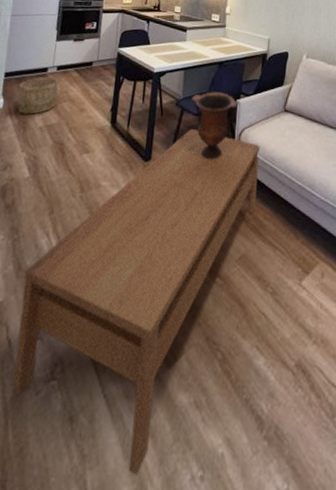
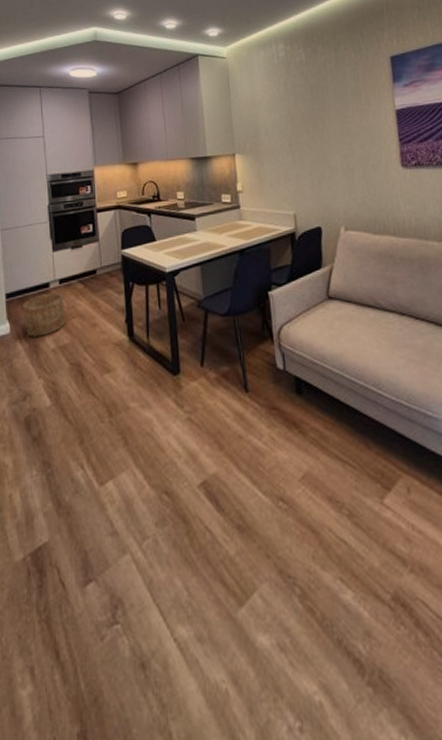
coffee table: present [12,128,261,476] -> none [66,331,312,727]
vase: present [192,92,239,160] -> none [215,285,272,366]

